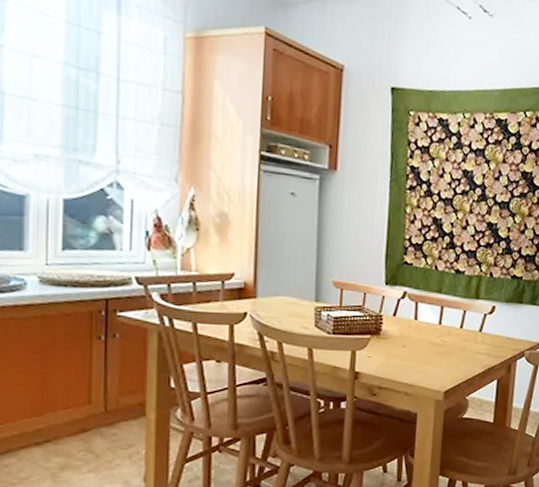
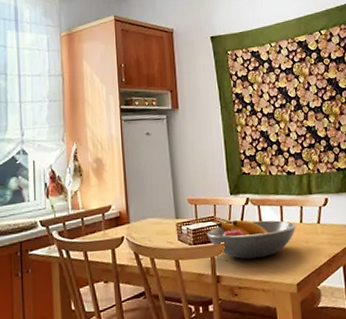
fruit bowl: none [350,313,455,359] -> present [206,220,296,259]

